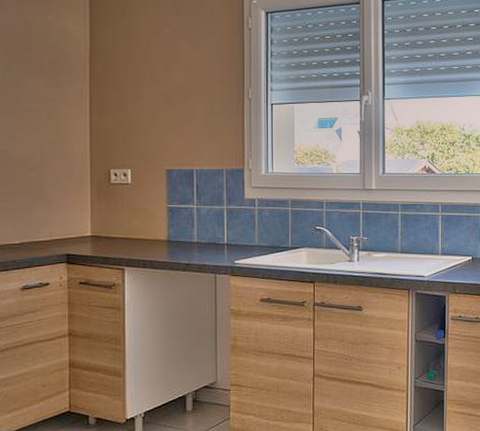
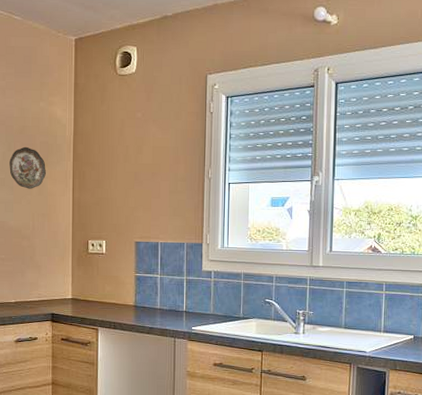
decorative plate: none [10,65,56,113] -> present [9,146,46,189]

